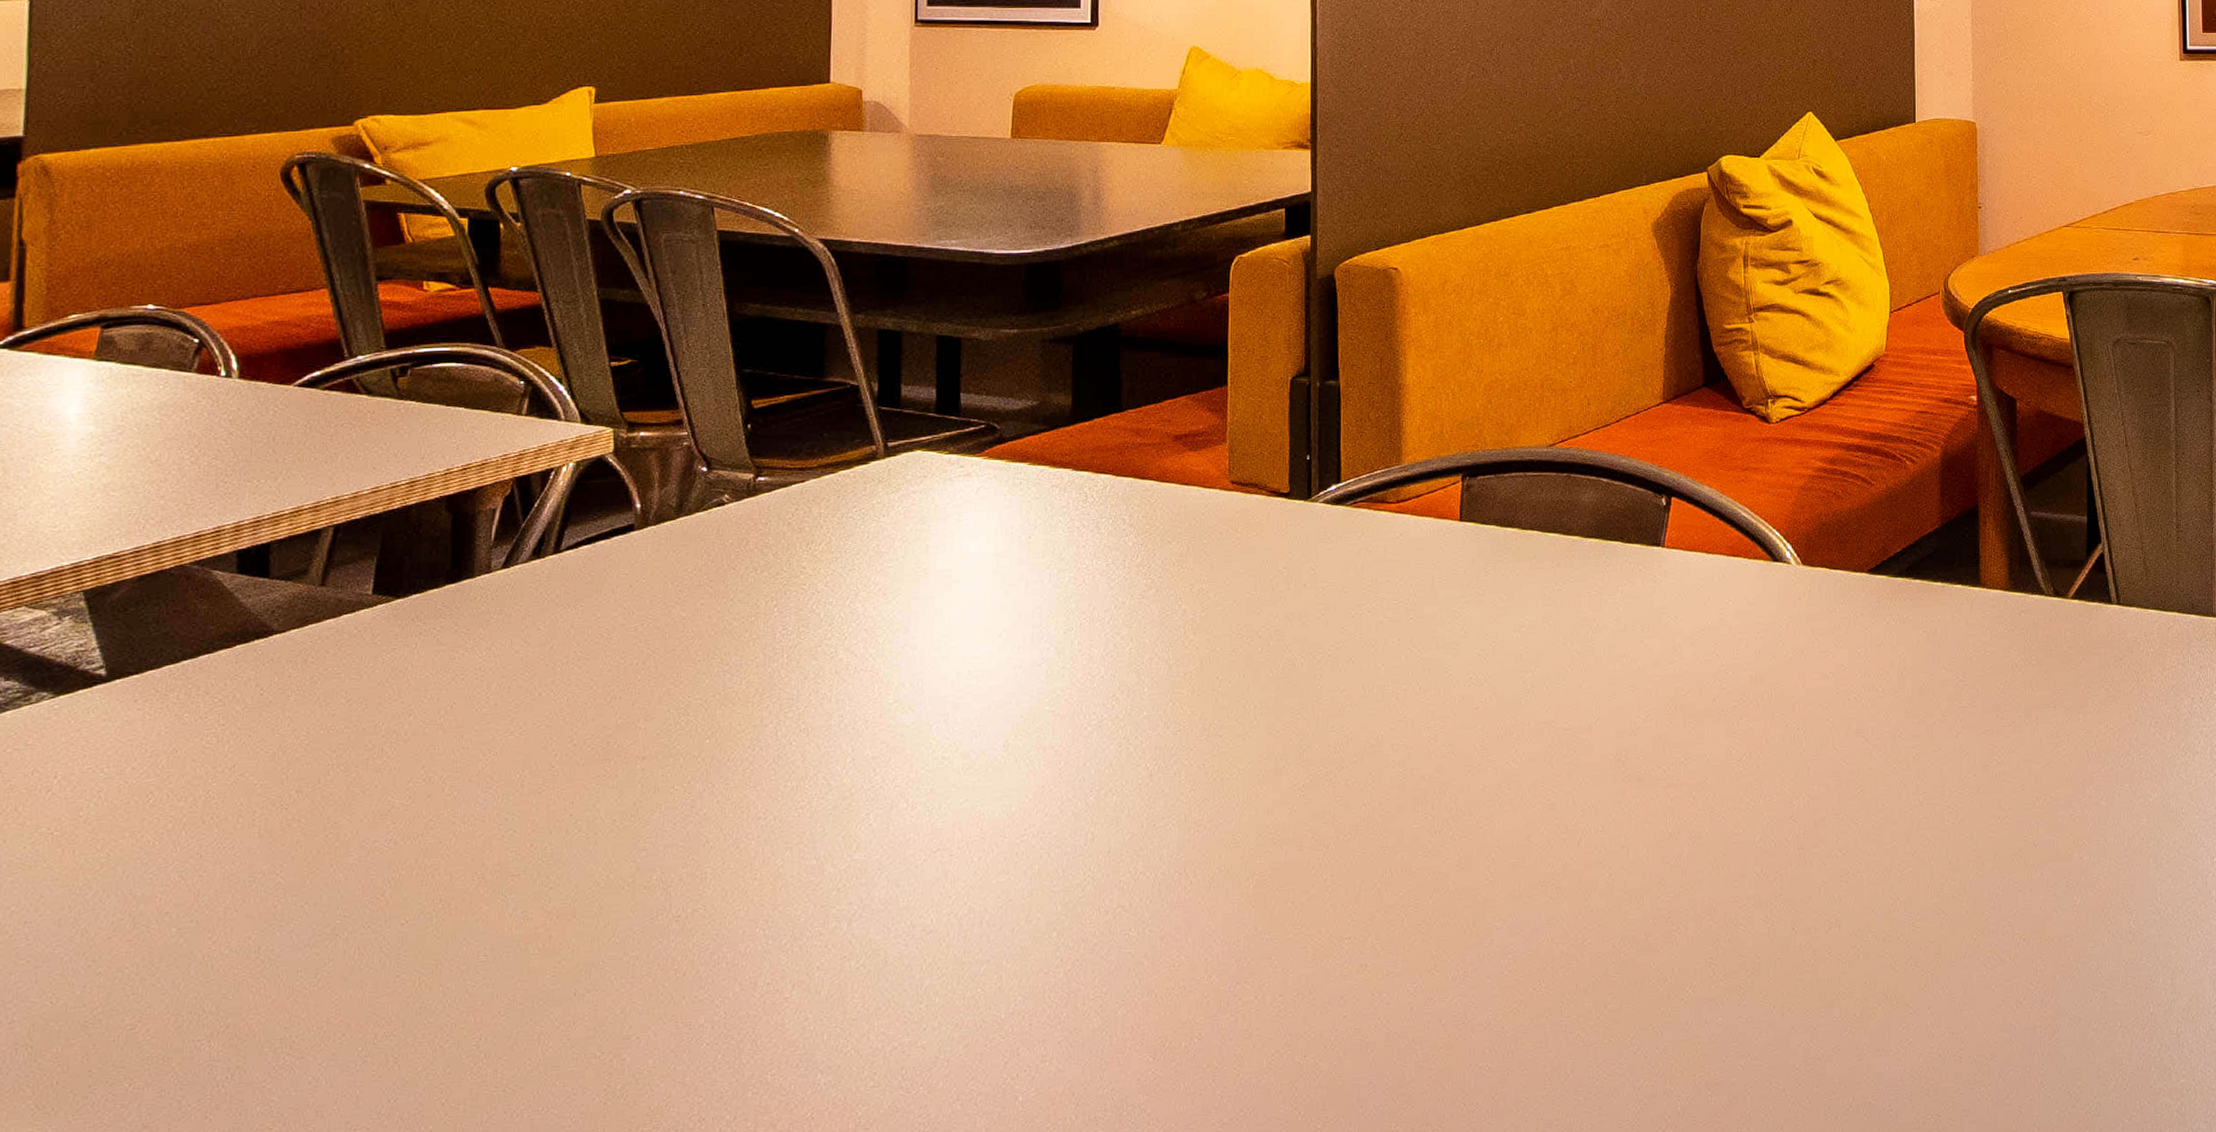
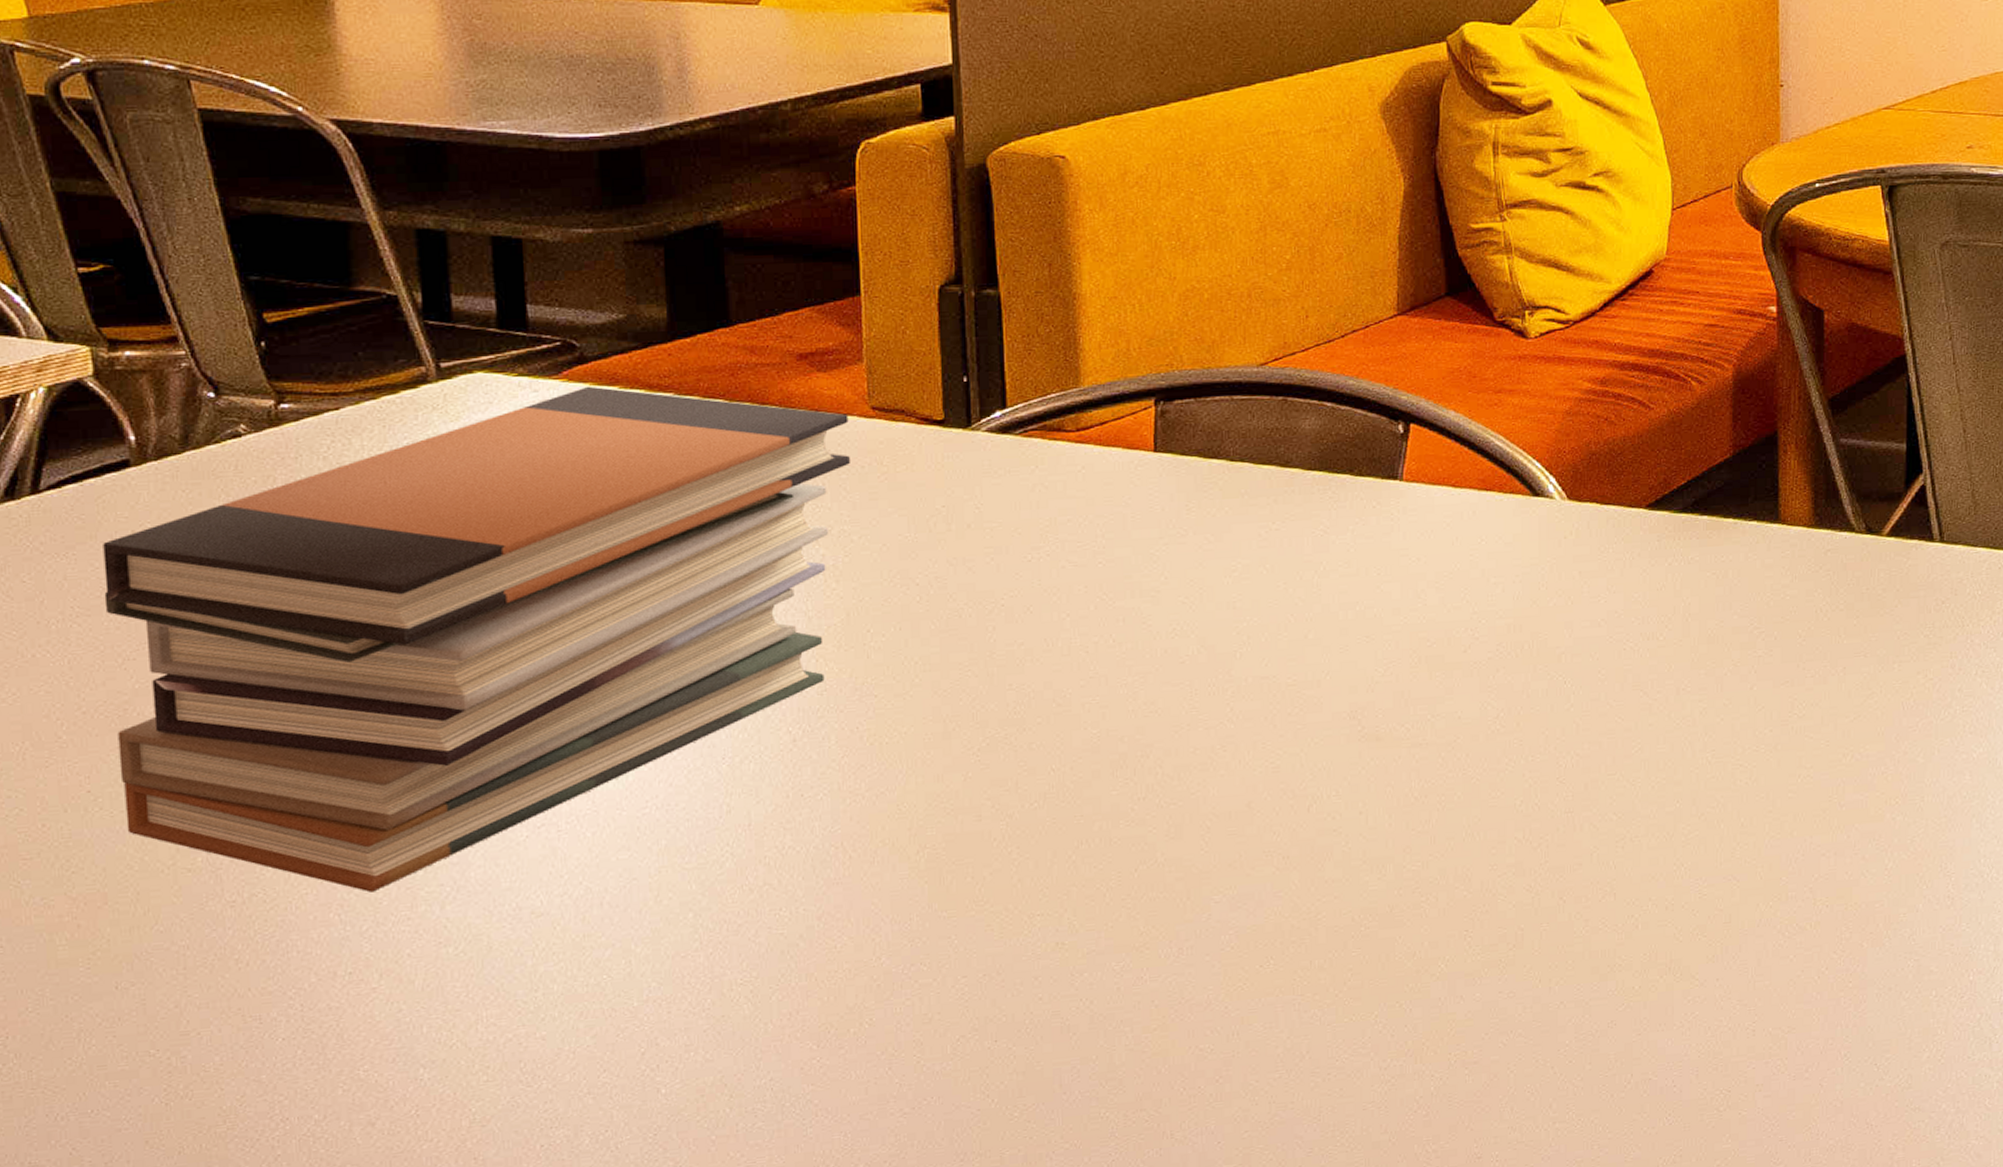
book stack: none [598,462,1212,910] -> present [103,386,850,892]

